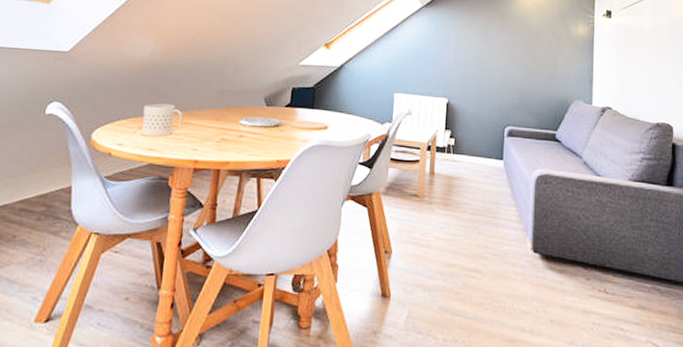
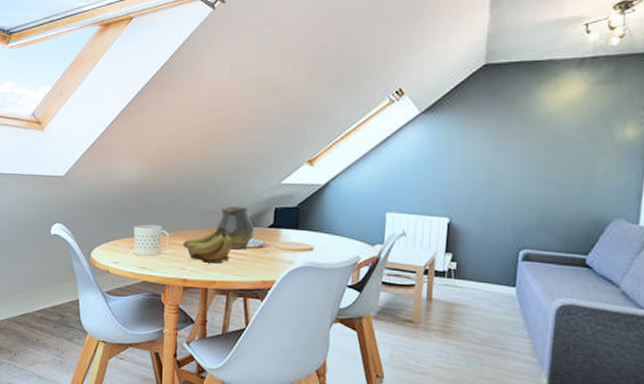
fruit: none [196,105,249,144] -> present [183,225,233,264]
vase: none [232,85,272,129] -> present [216,206,255,250]

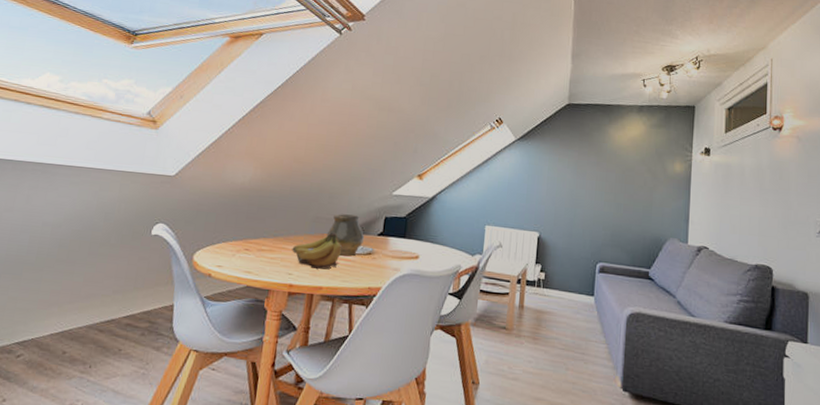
mug: present [133,224,170,256] -> none [239,228,280,261]

